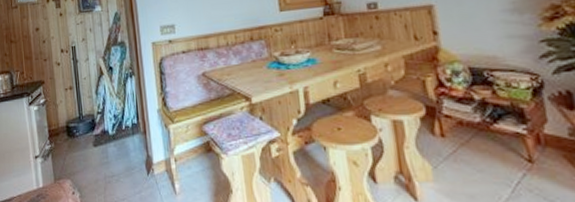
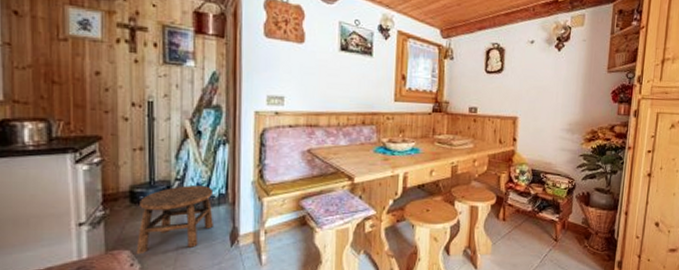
stool: none [74,117,131,184] -> present [136,185,213,255]

